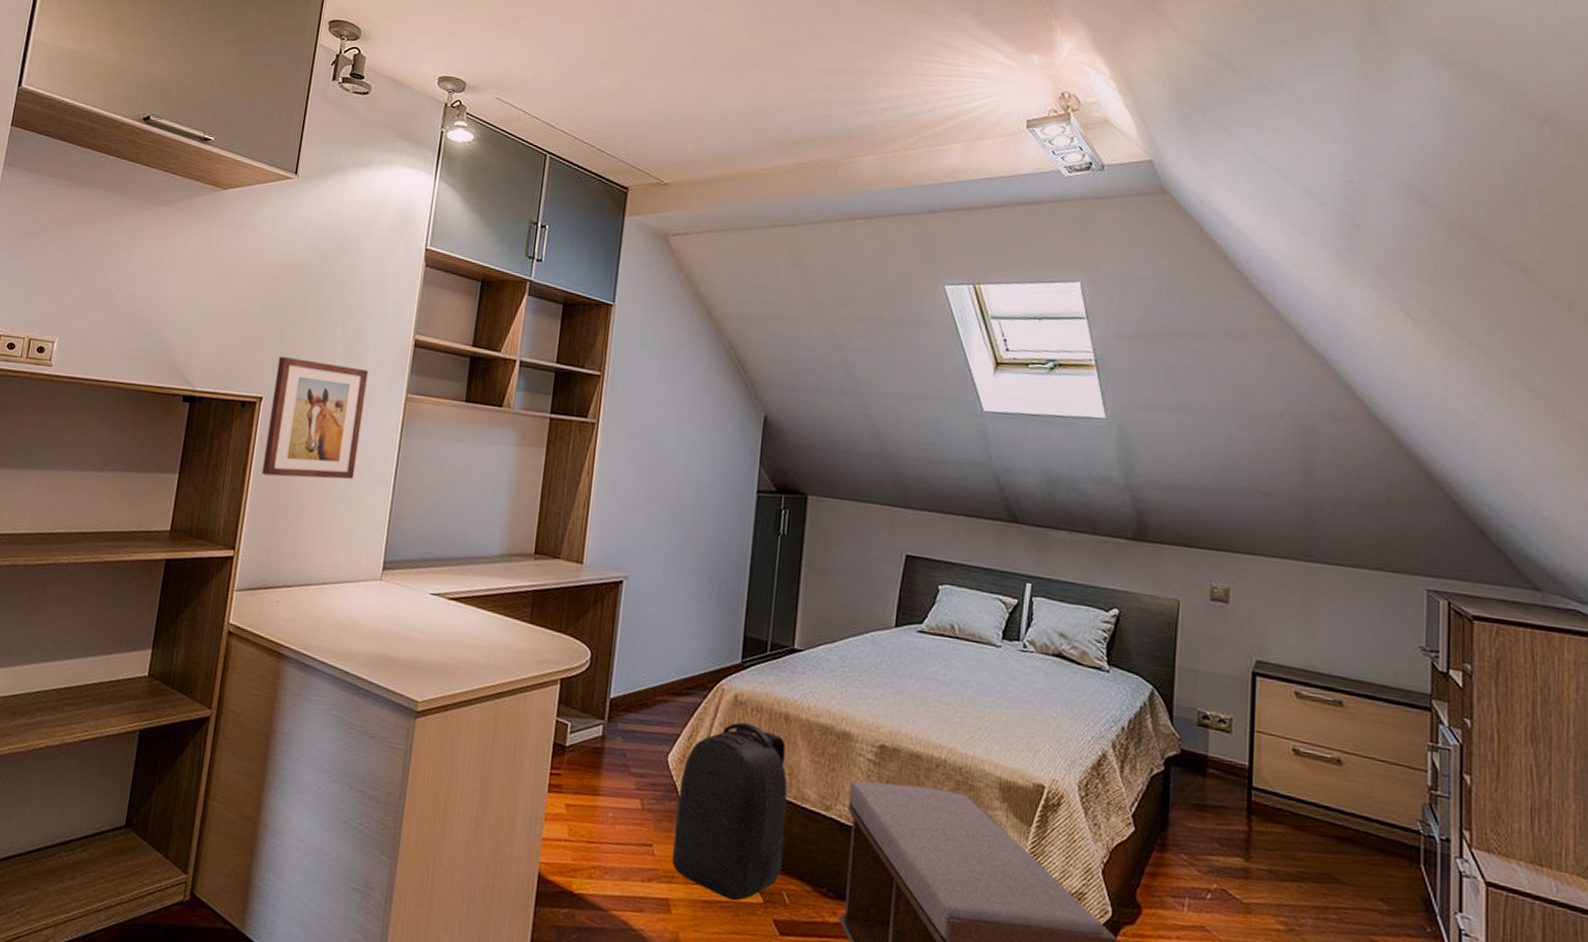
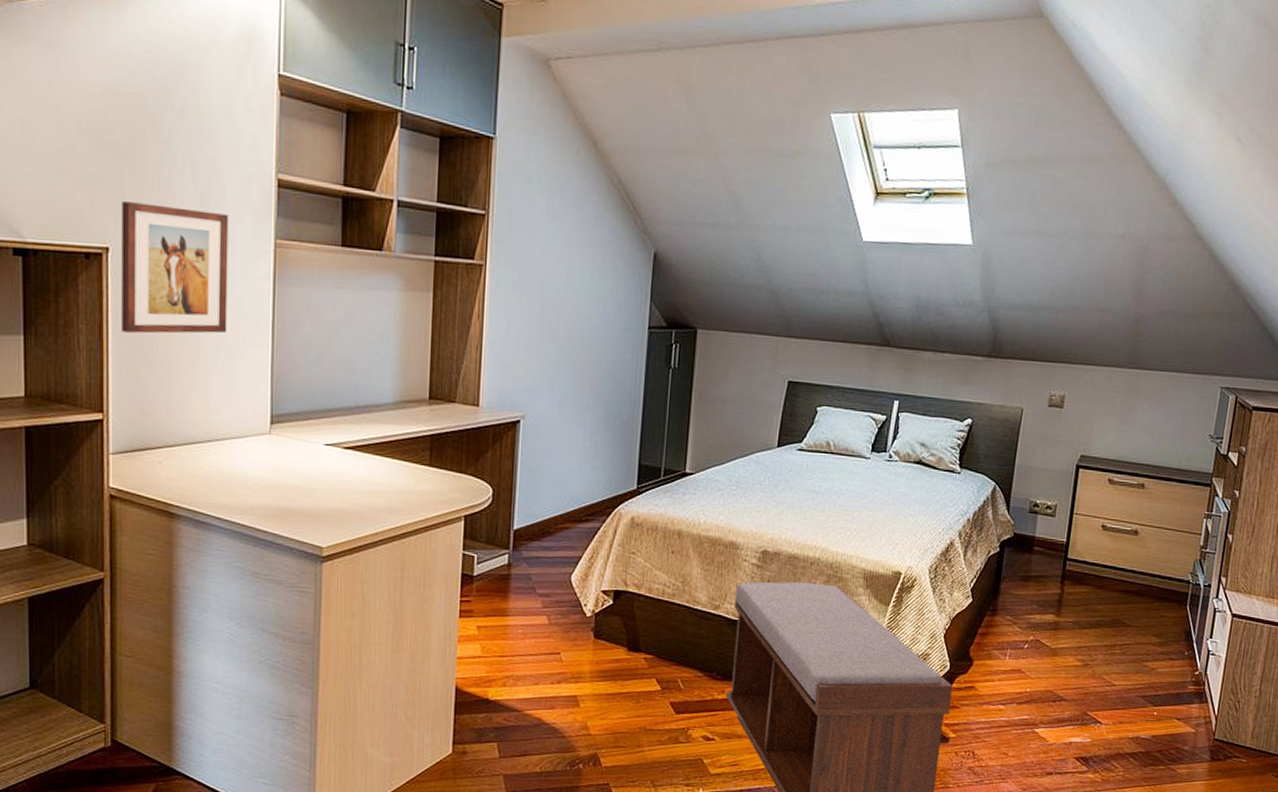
backpack: present [672,721,788,901] -> none [579,541,681,691]

